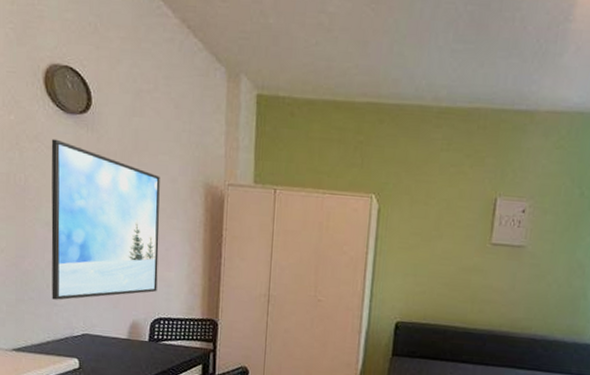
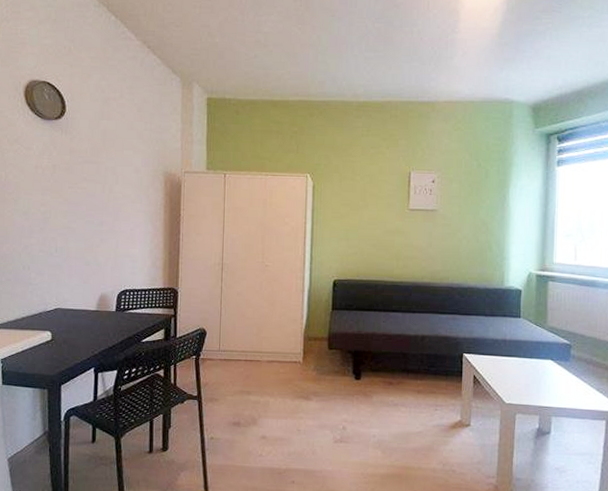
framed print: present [51,139,160,300] -> none [27,141,125,280]

